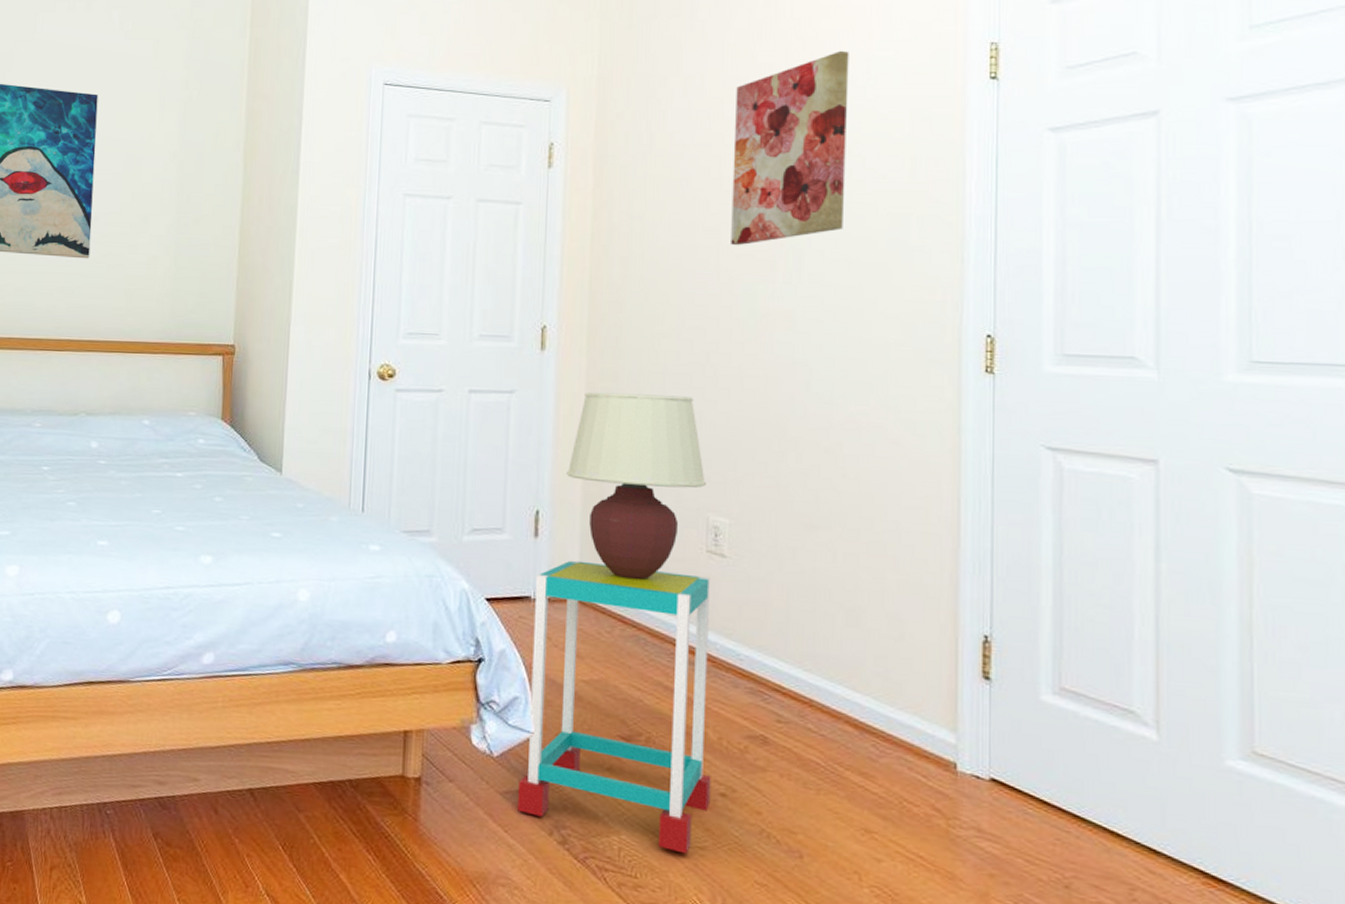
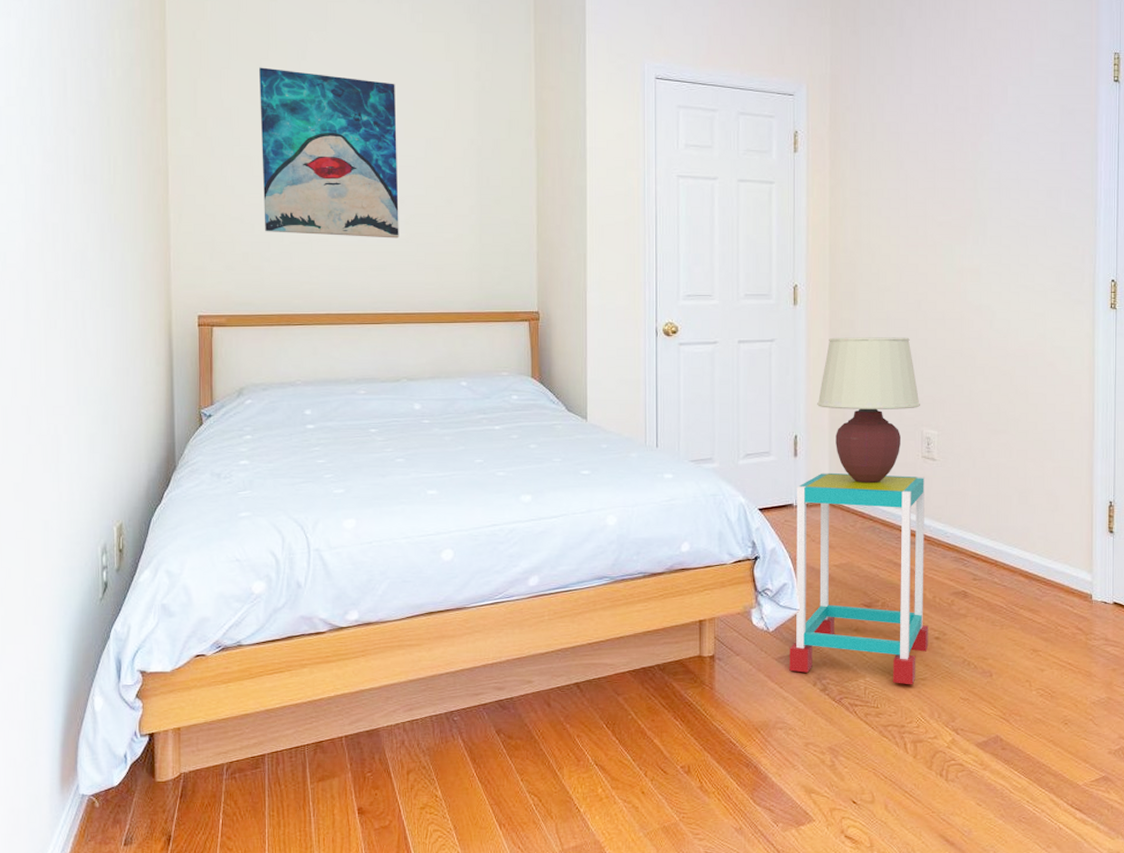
wall art: present [731,50,849,246] -> none [934,56,1017,216]

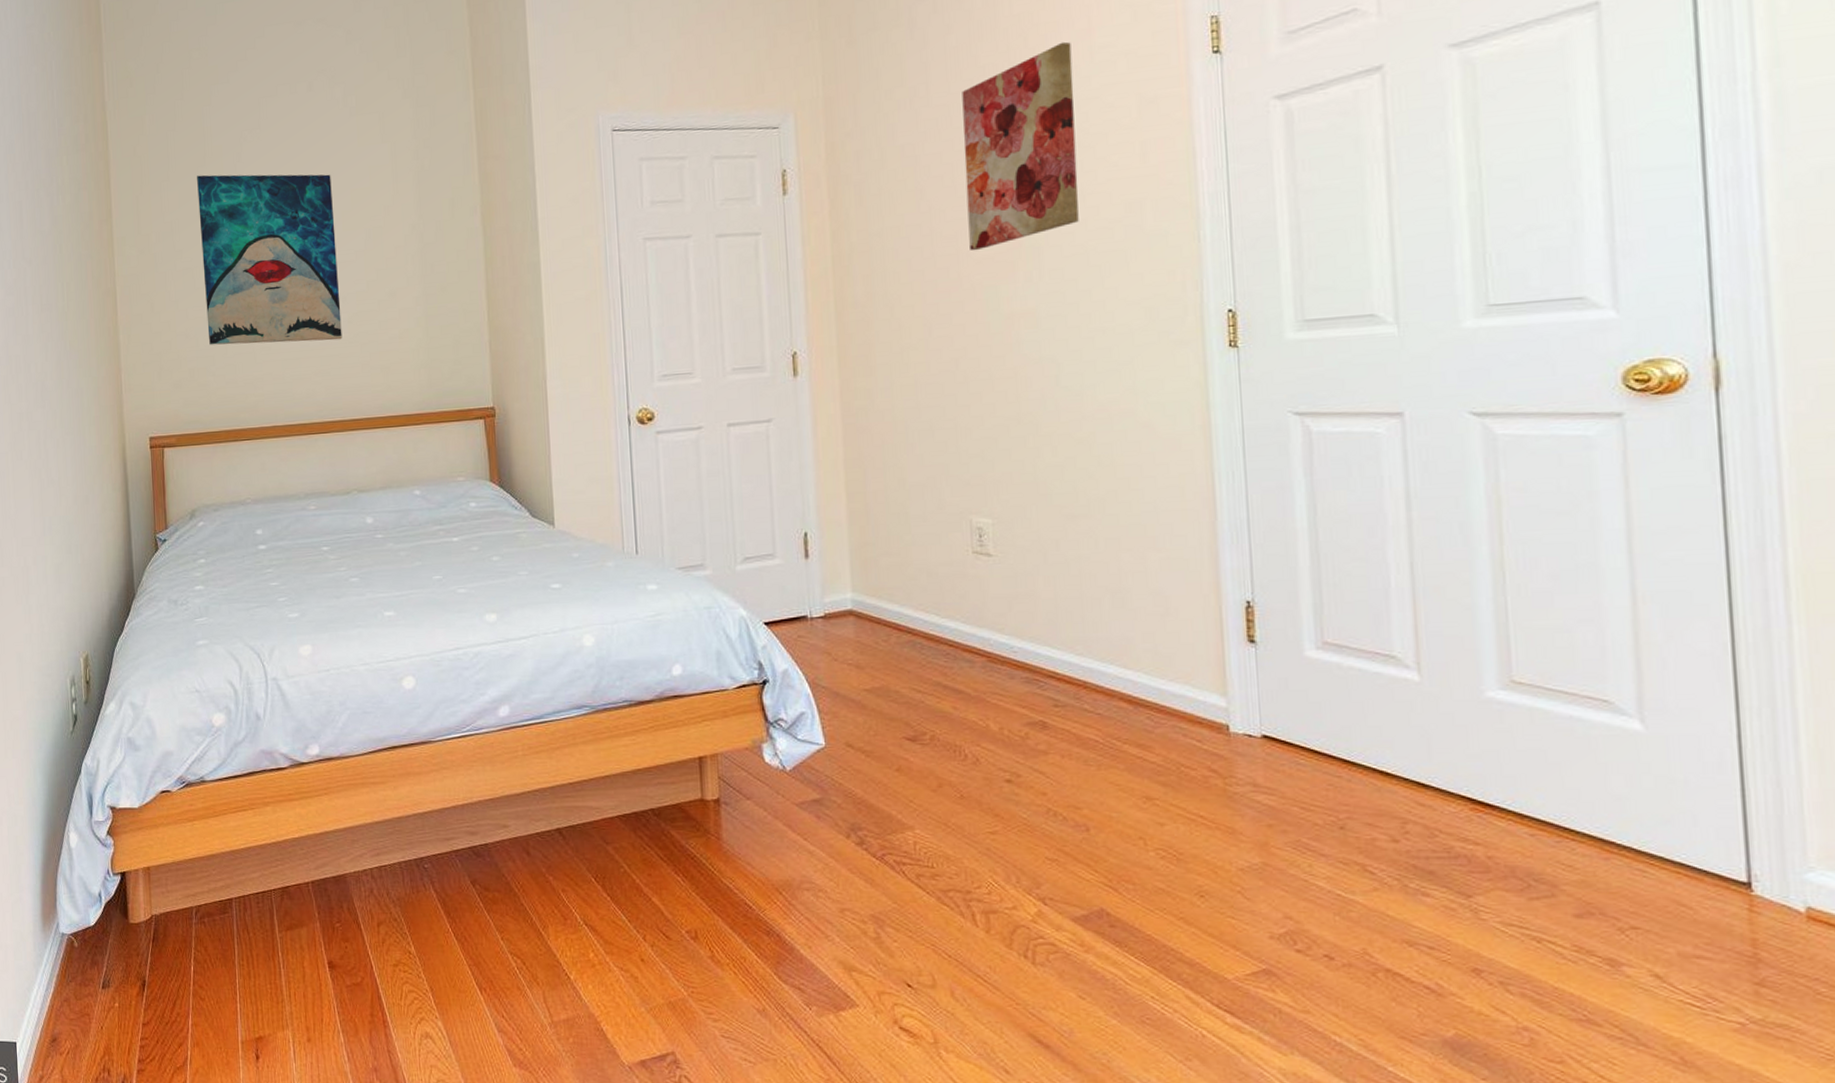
side table: present [789,472,929,685] -> none [810,576,997,840]
table lamp: present [817,337,920,483] -> none [830,404,966,587]
wall art: none [934,56,1017,216] -> present [962,41,1079,251]

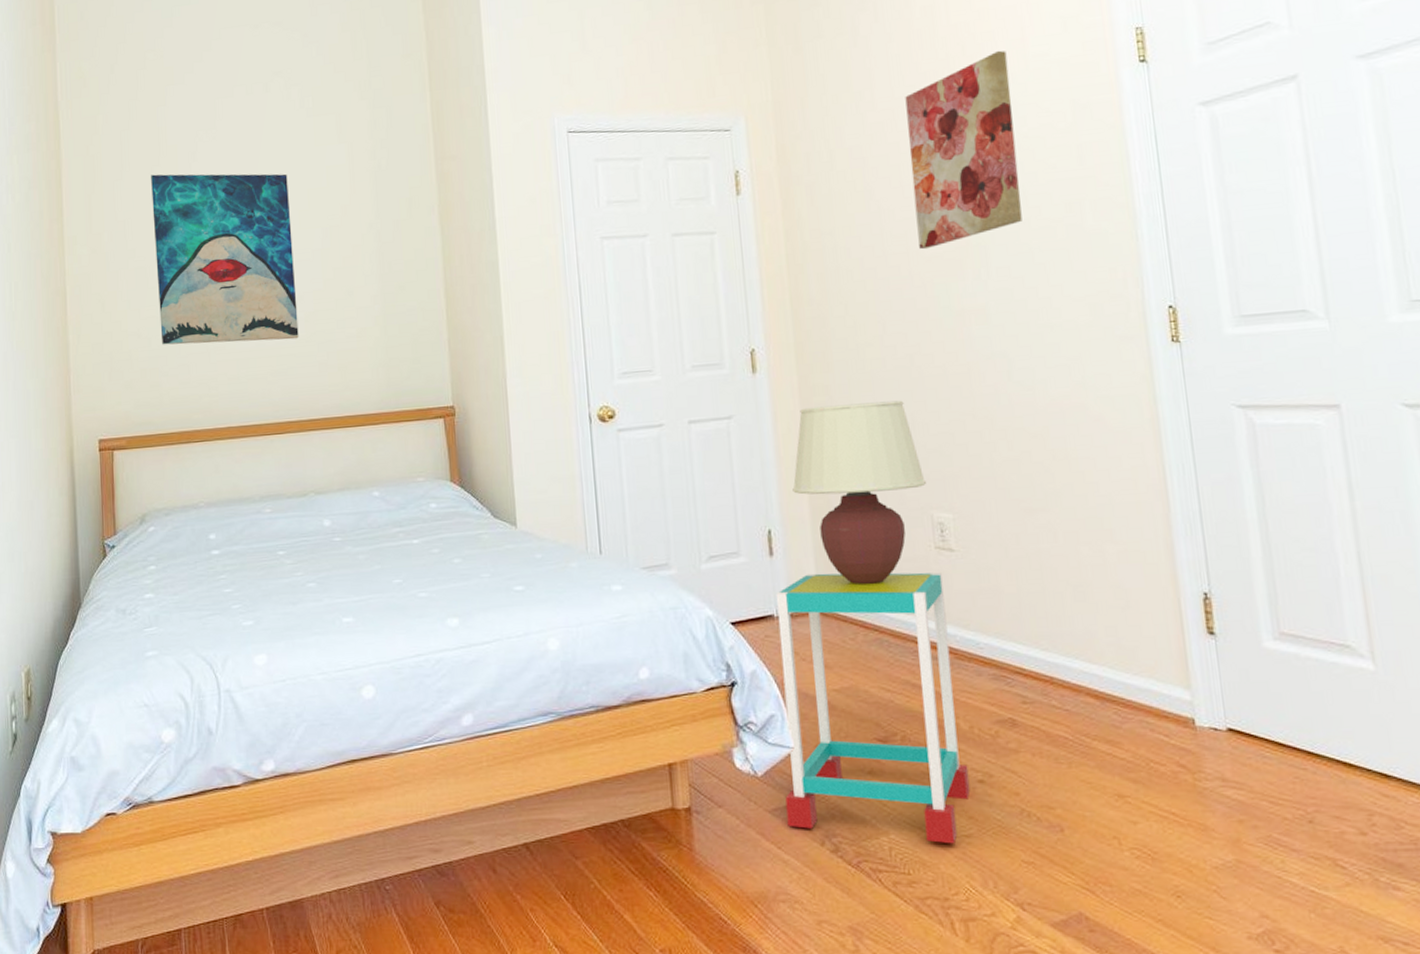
side table: none [810,576,997,840] -> present [776,572,971,844]
table lamp: none [830,404,966,587] -> present [792,400,926,584]

